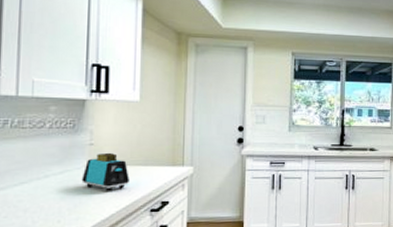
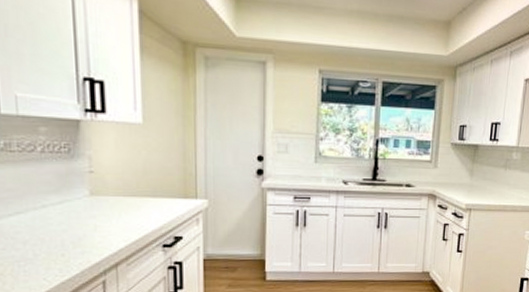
toaster: present [81,153,129,191] -> none [83,182,137,224]

